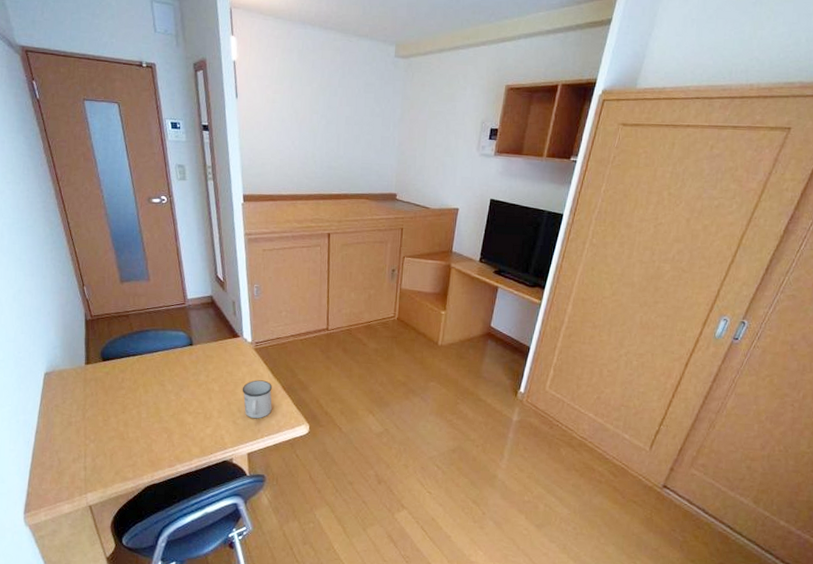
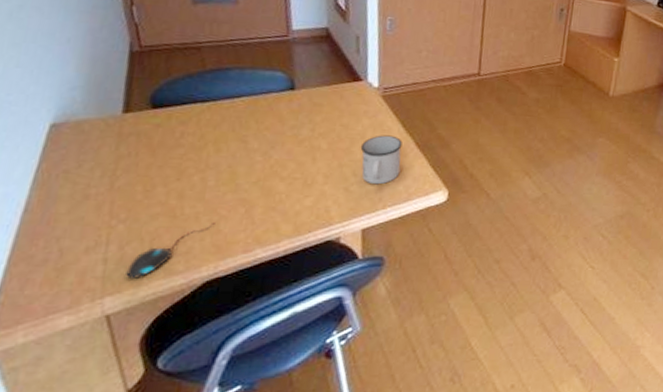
mouse: none [98,444,149,483] -> present [126,223,215,280]

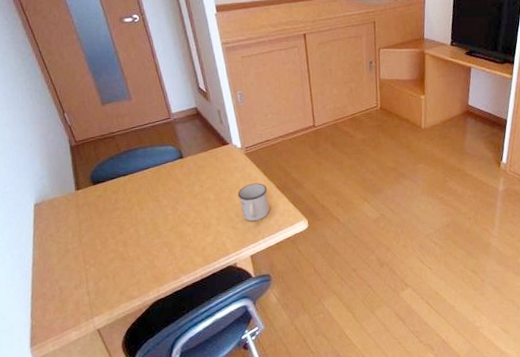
mouse: present [126,223,215,280] -> none [103,261,151,305]

